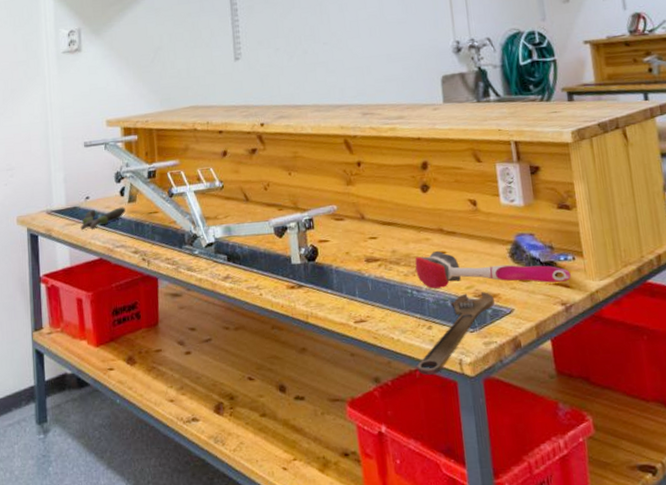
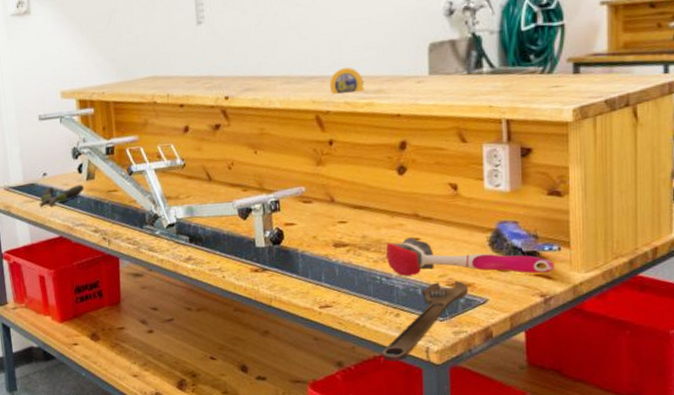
tape measure: none [355,96,410,125] -> present [329,67,389,99]

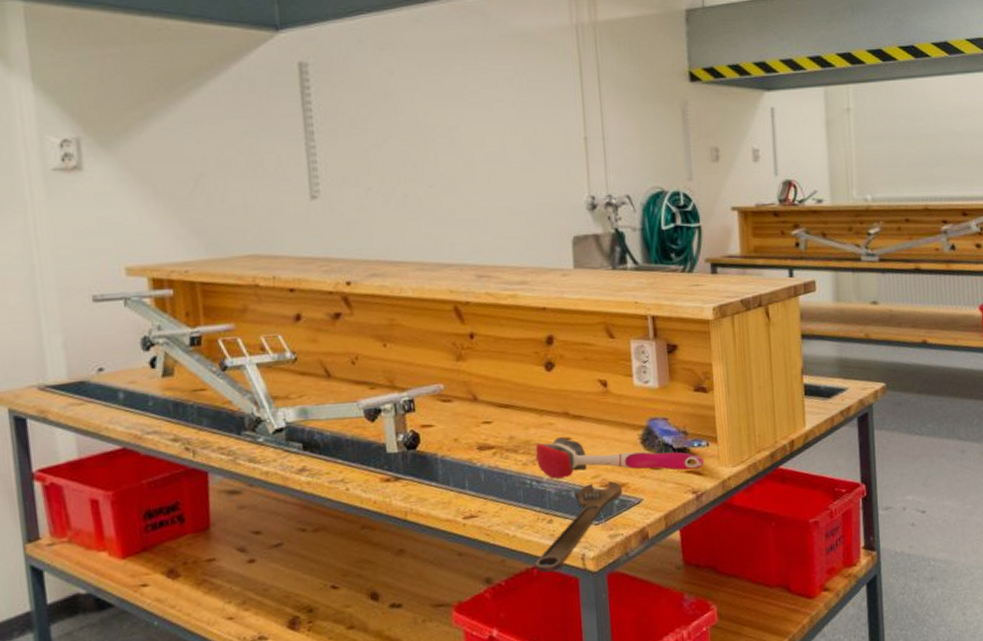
pliers: present [39,184,84,208] -> none [91,382,159,413]
tape measure: present [329,67,389,99] -> none [468,255,534,292]

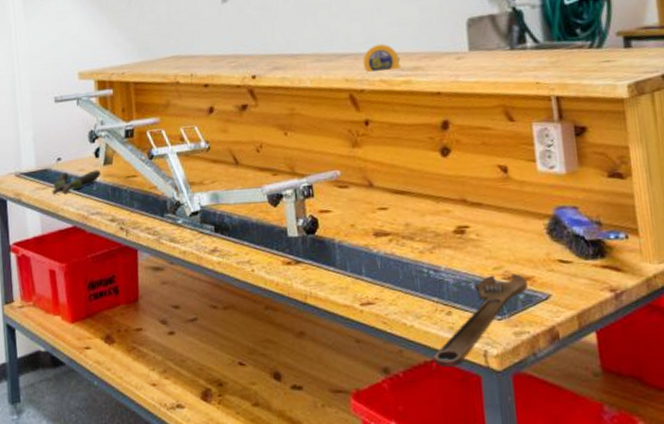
pliers: none [91,382,159,413] -> present [52,169,101,196]
tape measure: none [468,255,534,292] -> present [362,43,428,77]
cleaning brush: present [535,437,704,479] -> none [432,225,623,269]

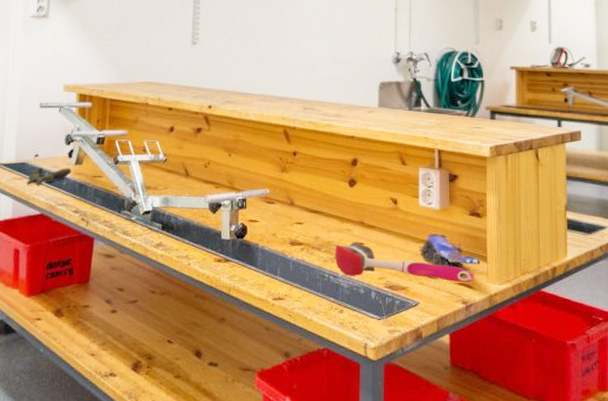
tape measure: present [362,43,428,77] -> none [297,93,346,123]
cleaning brush: none [432,225,623,269] -> present [335,242,474,283]
adjustable wrench: present [433,274,528,367] -> none [325,283,402,355]

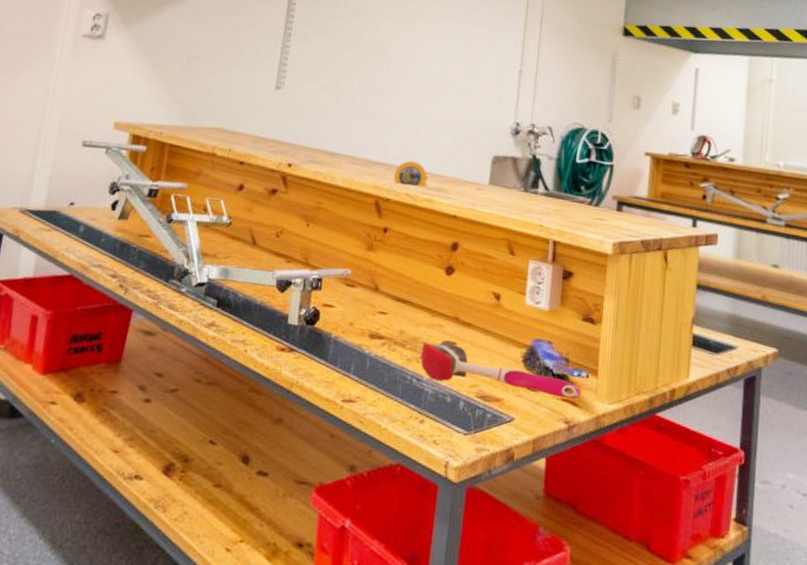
pliers: present [26,167,72,186] -> none [55,218,114,241]
tape measure: none [297,93,346,123] -> present [393,160,450,200]

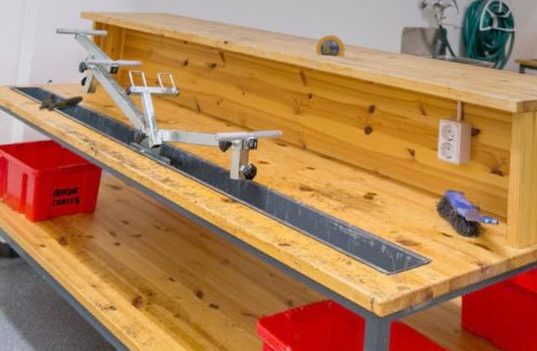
pliers: none [55,218,114,241] -> present [38,93,84,112]
cleaning brush: present [420,340,581,400] -> none [346,192,492,244]

